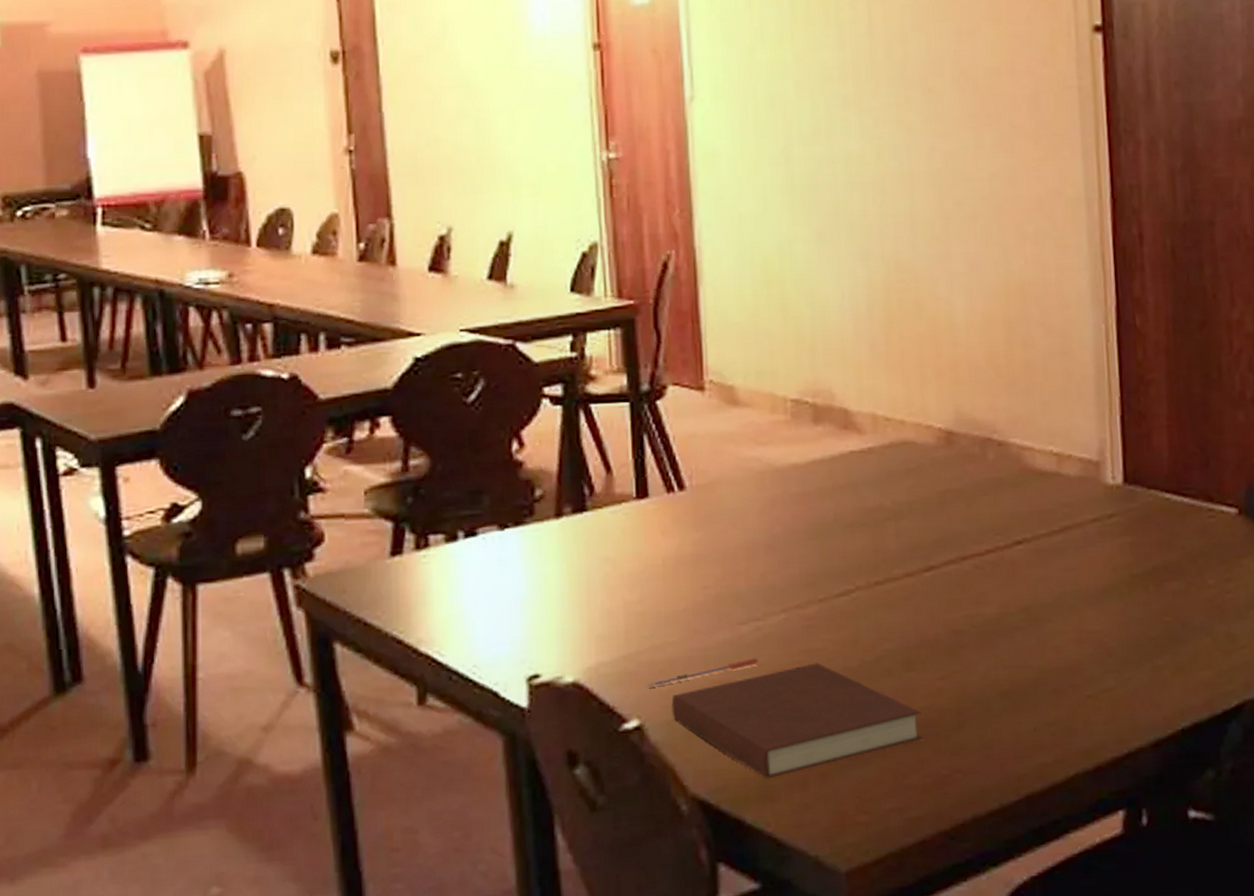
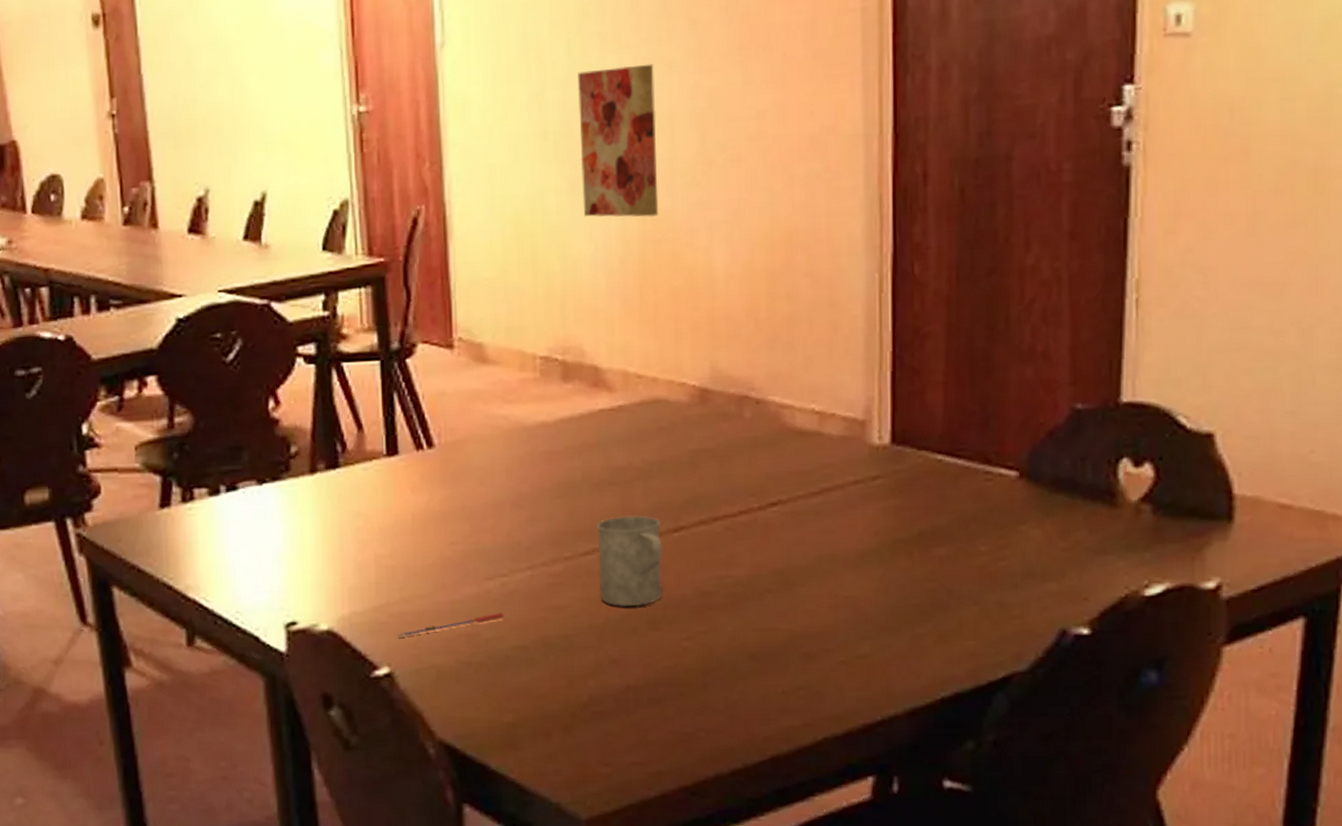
notebook: present [671,662,923,779] -> none [420,619,666,728]
wall art: none [822,126,902,268] -> present [577,63,659,218]
mug: none [849,556,916,648] -> present [596,515,663,607]

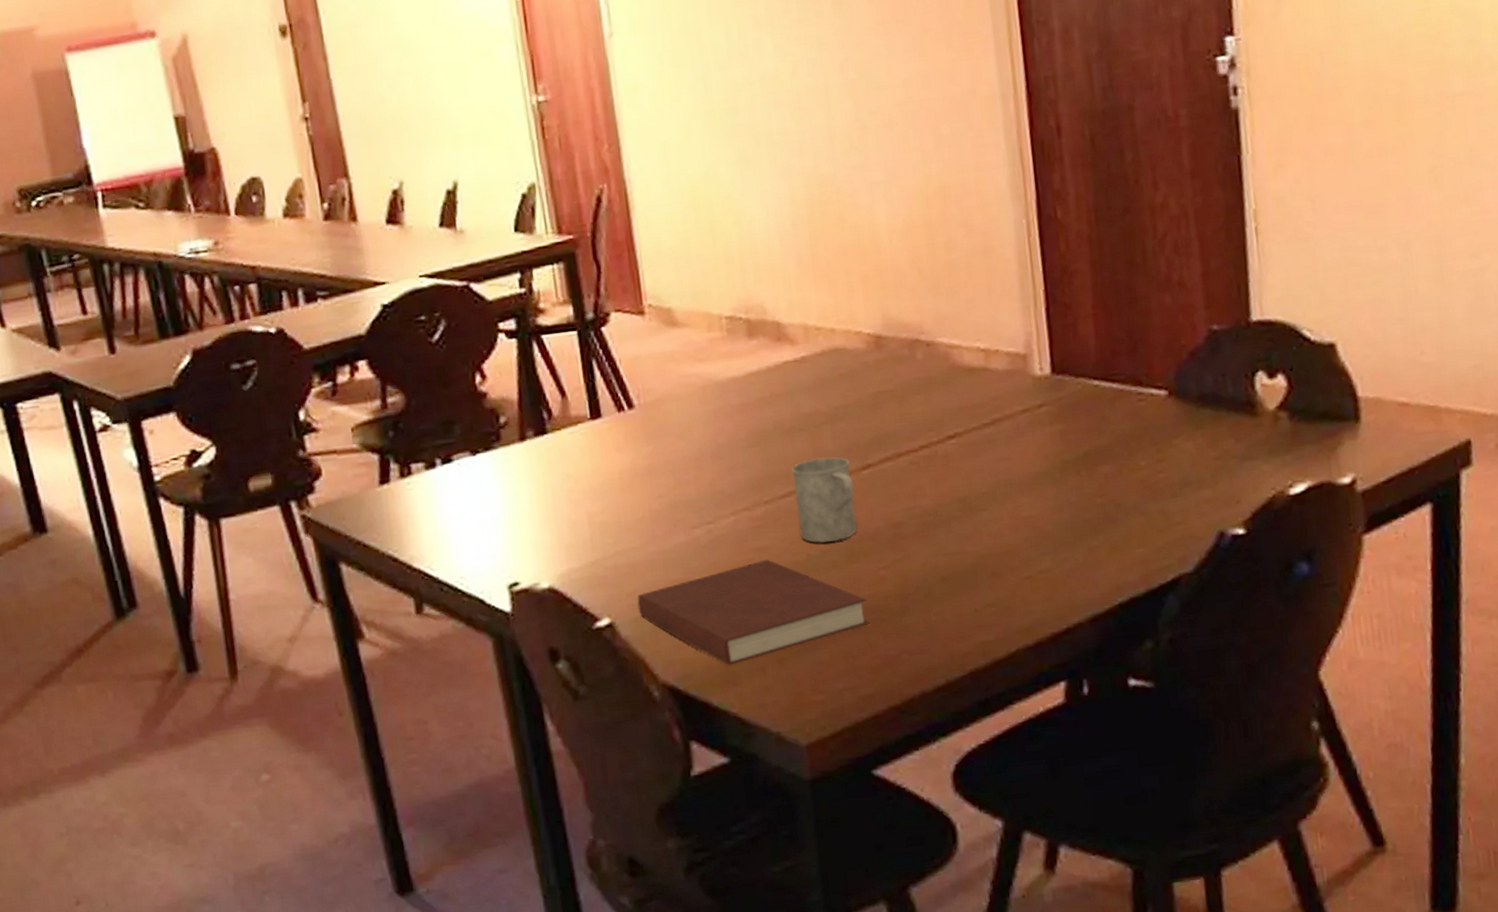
pen: present [398,613,504,638] -> none [615,558,713,589]
notebook: none [420,619,666,728] -> present [637,559,870,666]
wall art: present [577,63,659,218] -> none [737,42,823,186]

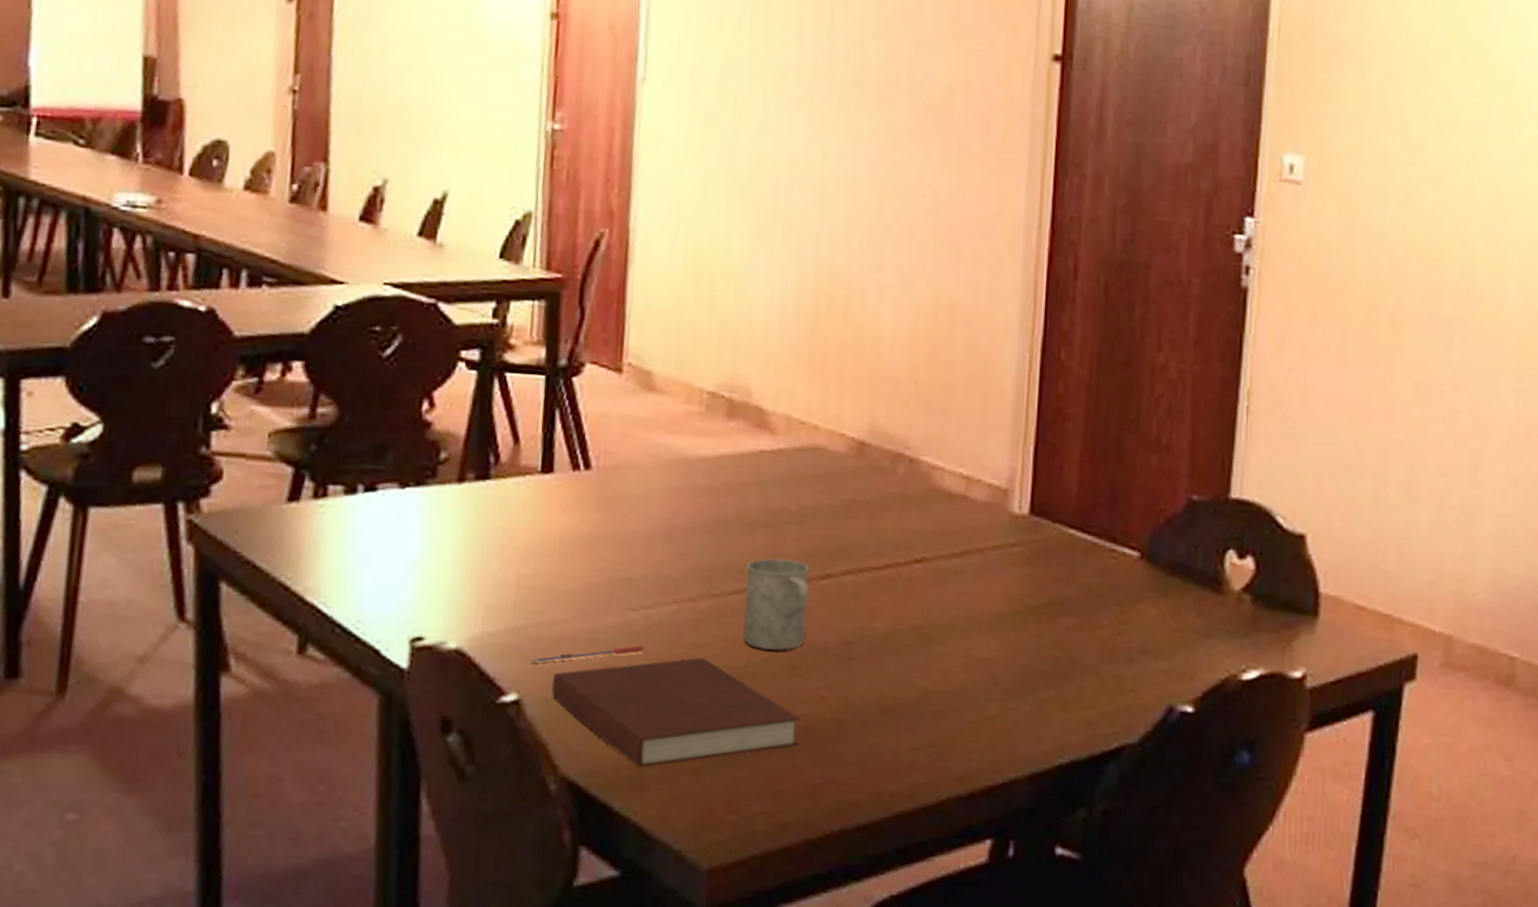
pen: none [615,558,713,589] -> present [531,645,644,663]

